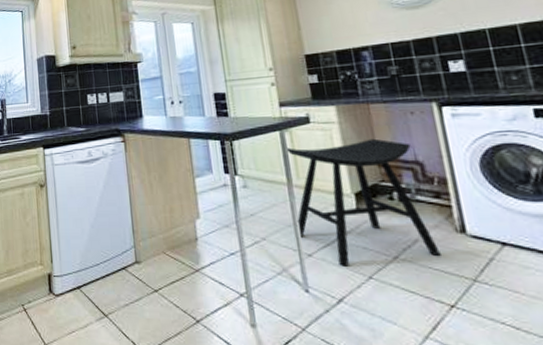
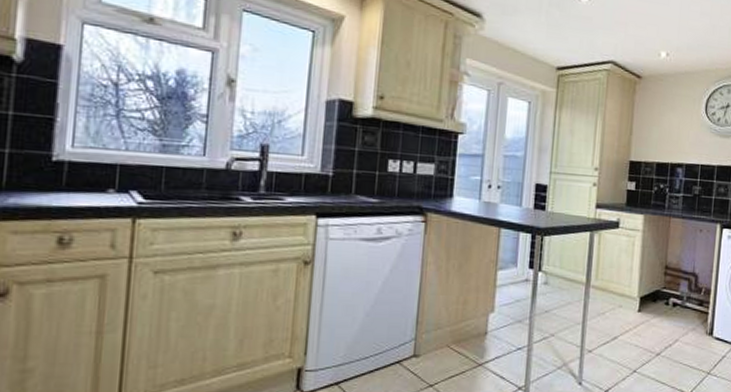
stool: present [286,138,441,267] -> none [584,249,693,362]

